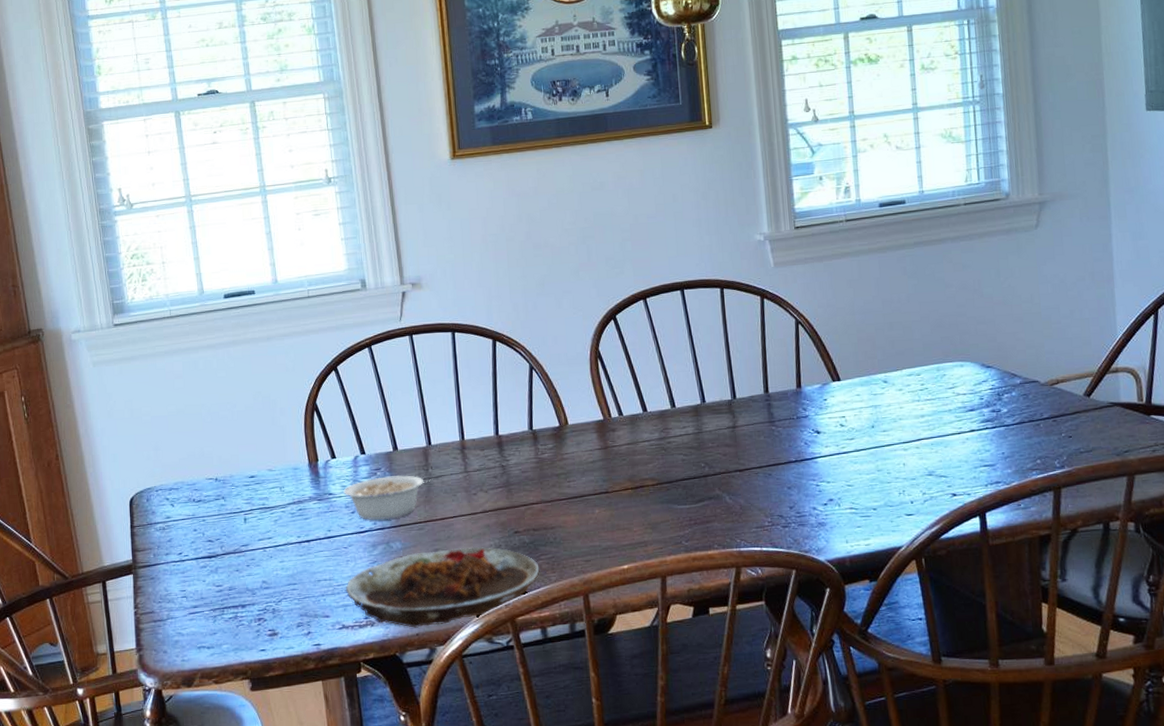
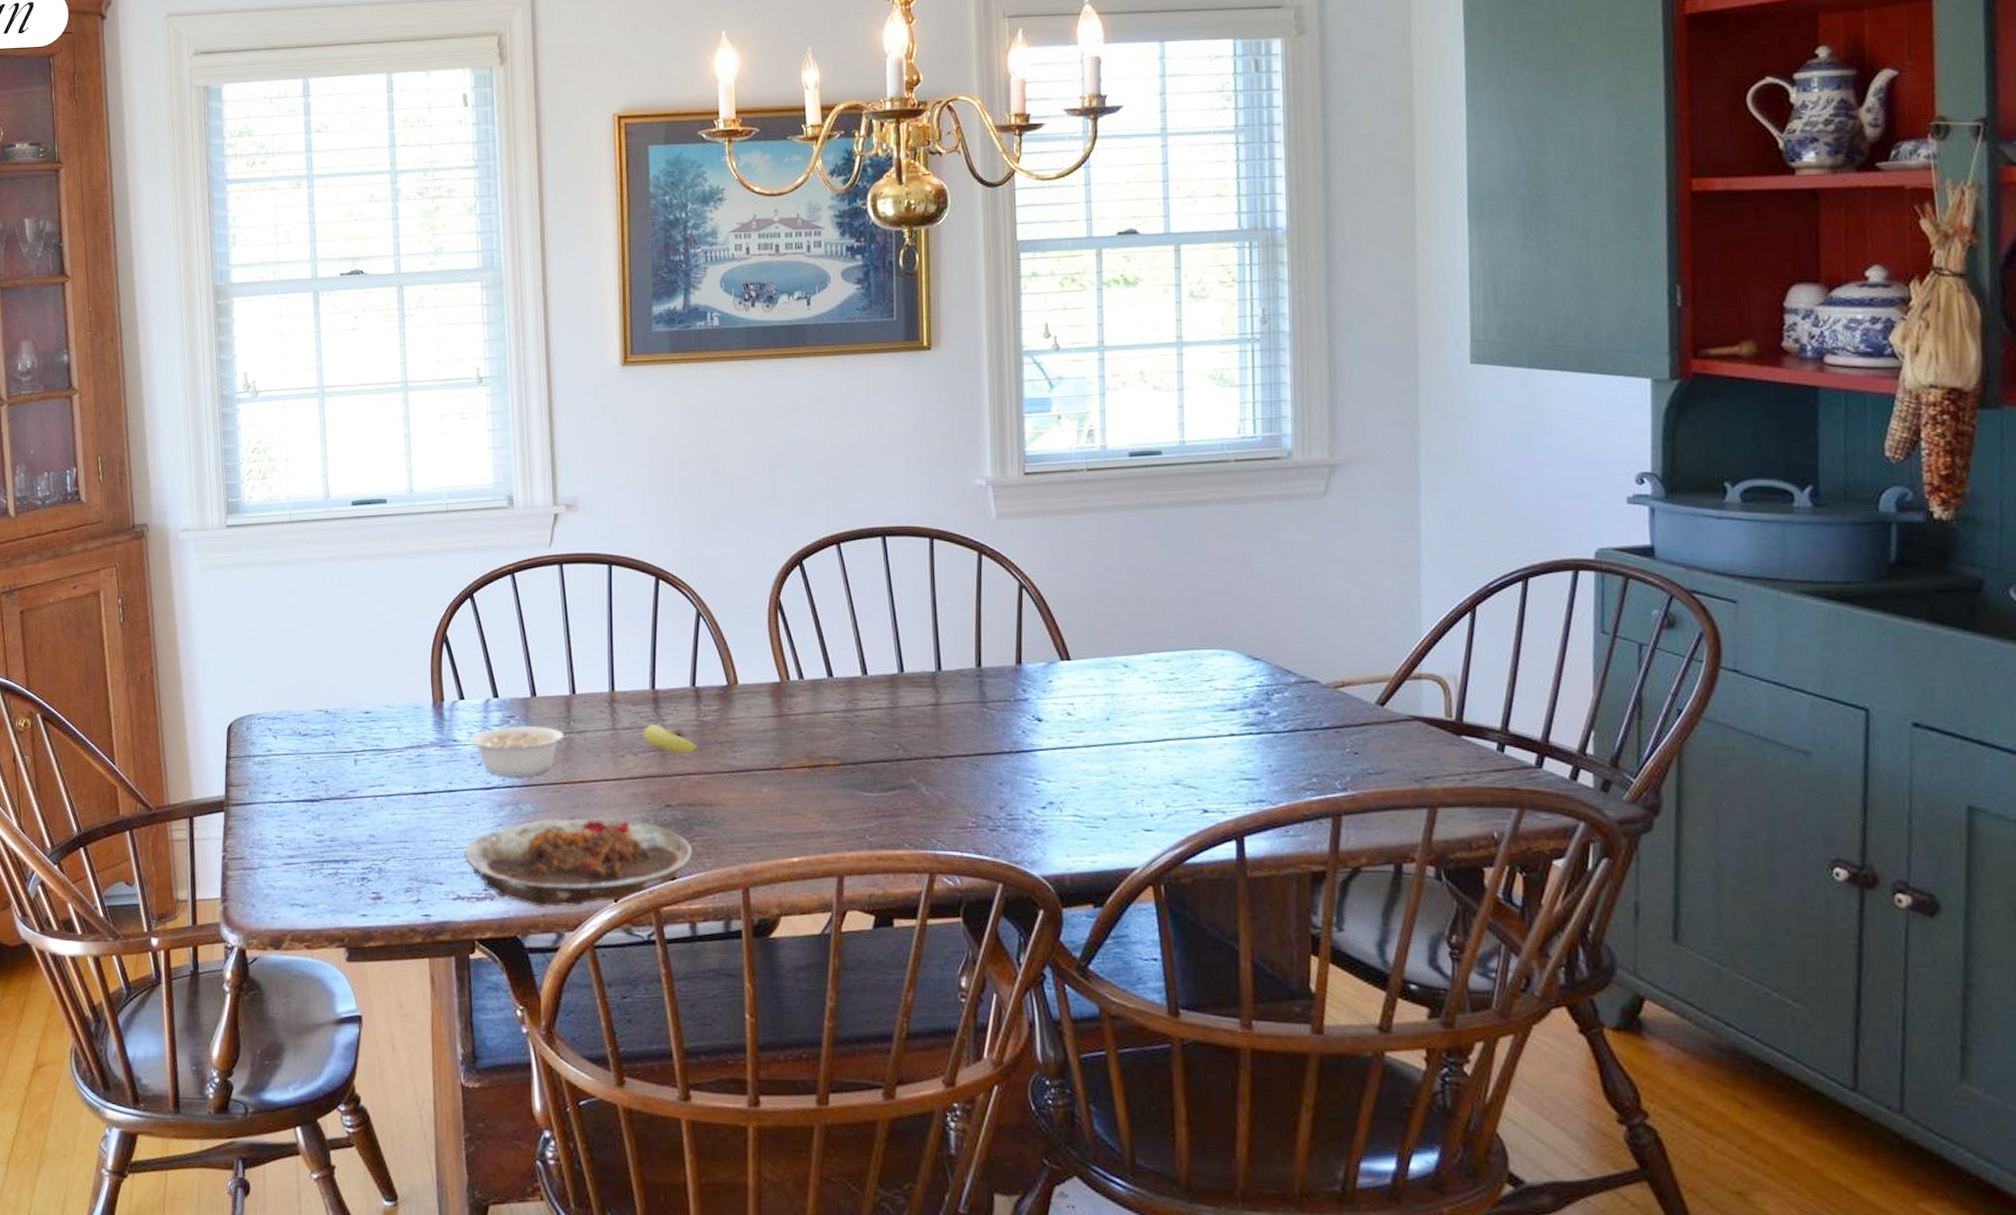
fruit: none [490,464,539,488] -> present [642,723,699,755]

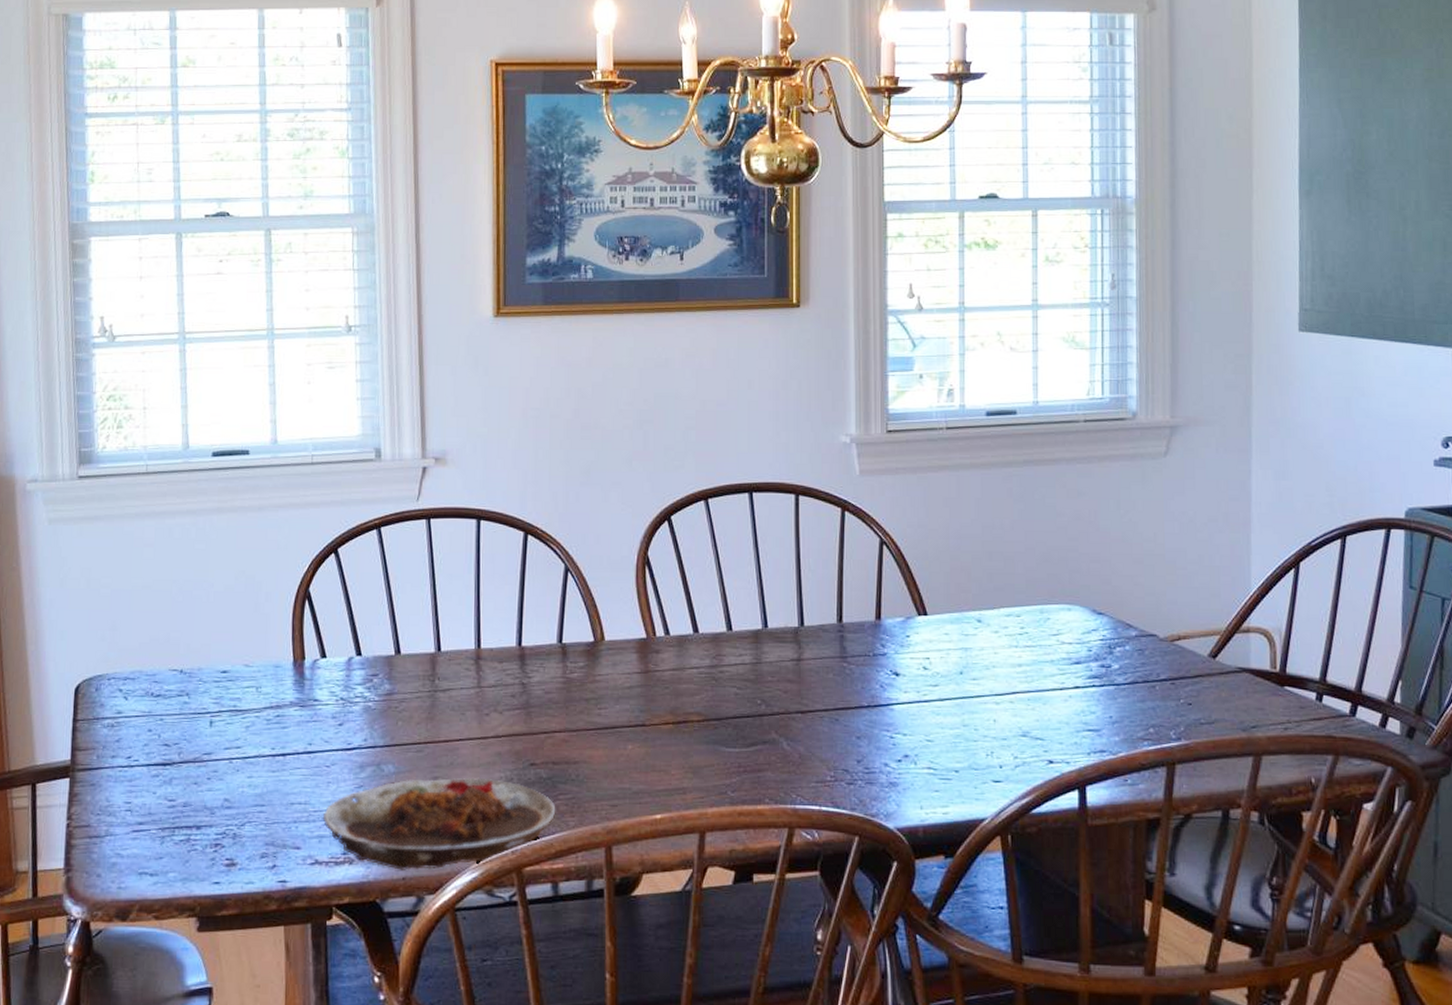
legume: present [470,726,576,777] -> none [331,684,441,737]
fruit: present [642,723,699,755] -> none [508,681,565,712]

